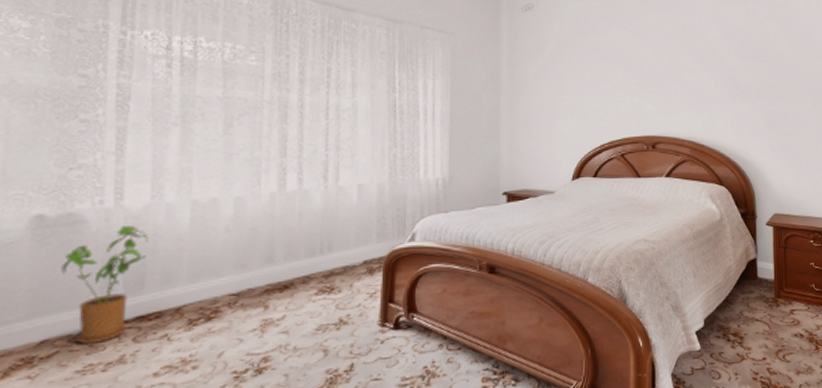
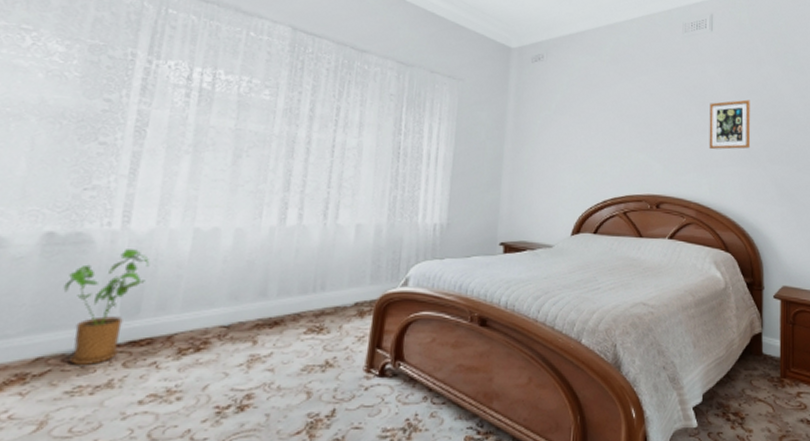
picture frame: none [699,37,740,89] -> present [709,99,751,150]

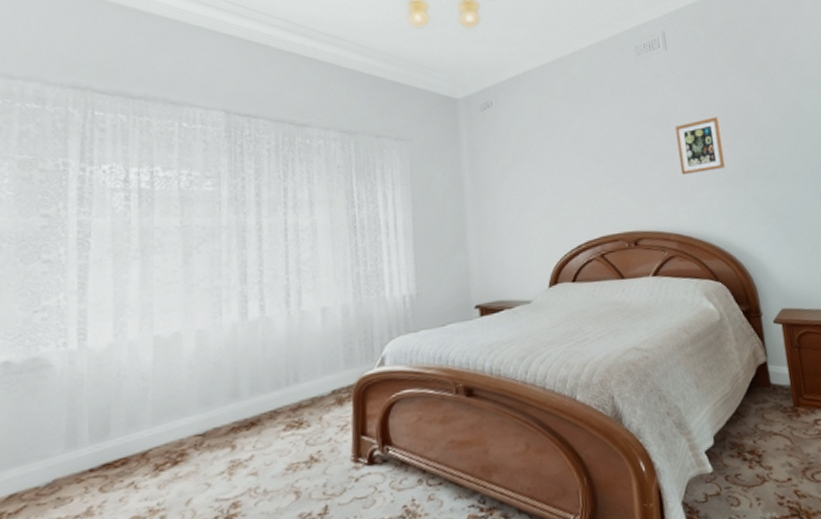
house plant: present [63,249,150,365] -> none [27,367,113,497]

